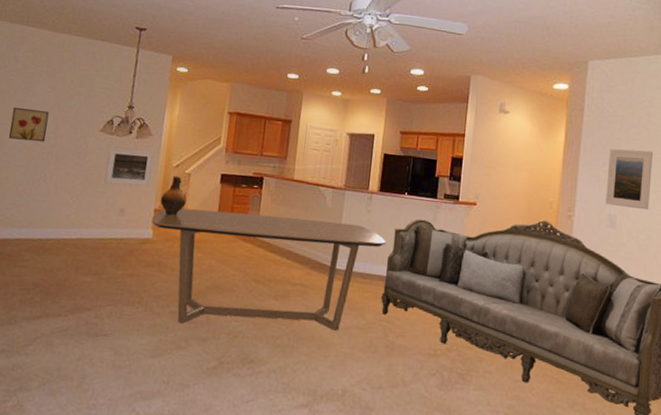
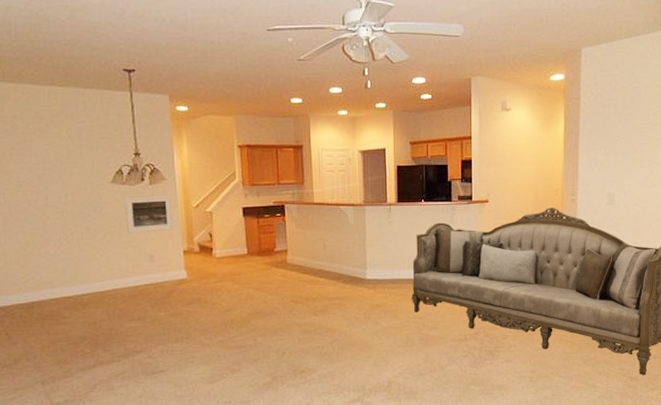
wall art: present [8,108,49,142] -> none [14,170,56,203]
dining table: present [151,208,386,331] -> none [183,236,409,349]
ceramic jug: present [160,175,187,216] -> none [188,215,213,254]
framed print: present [605,149,653,210] -> none [604,129,644,185]

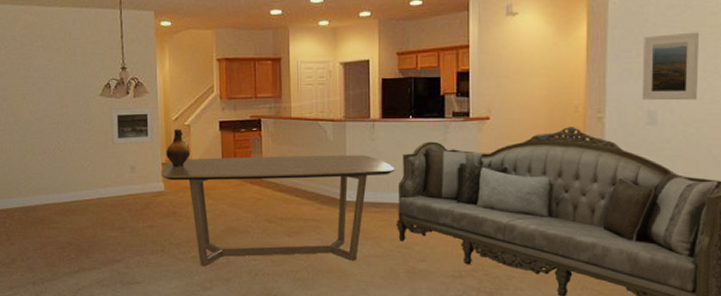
dining table: none [183,236,409,349] -> present [161,155,395,266]
ceramic jug: none [188,215,213,254] -> present [166,128,190,167]
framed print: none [604,129,644,185] -> present [642,32,699,101]

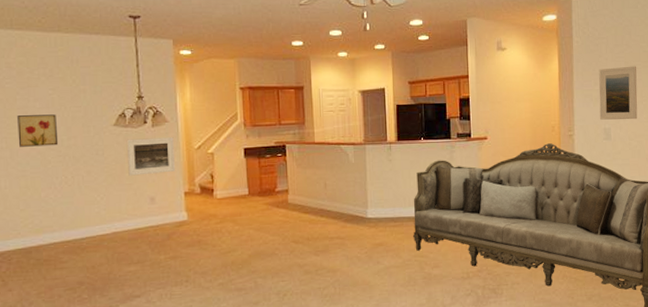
wall art: none [20,84,53,114] -> present [17,114,59,147]
dining table: present [161,155,395,266] -> none [183,174,410,292]
ceramic jug: present [166,128,190,167] -> none [189,157,215,196]

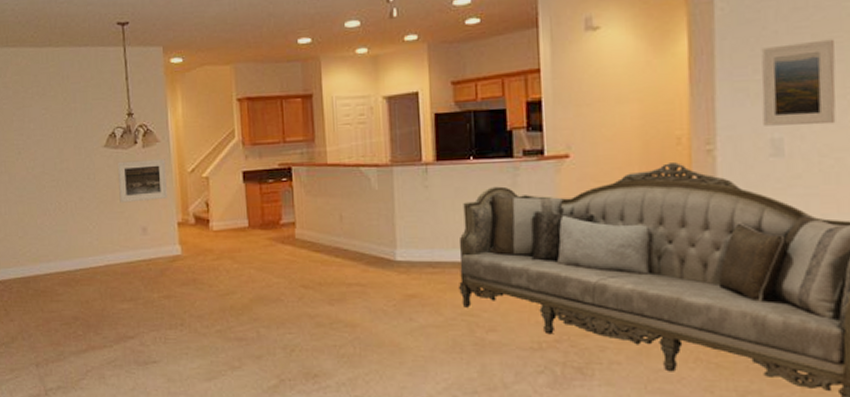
wall art: present [17,114,59,147] -> none [14,136,52,171]

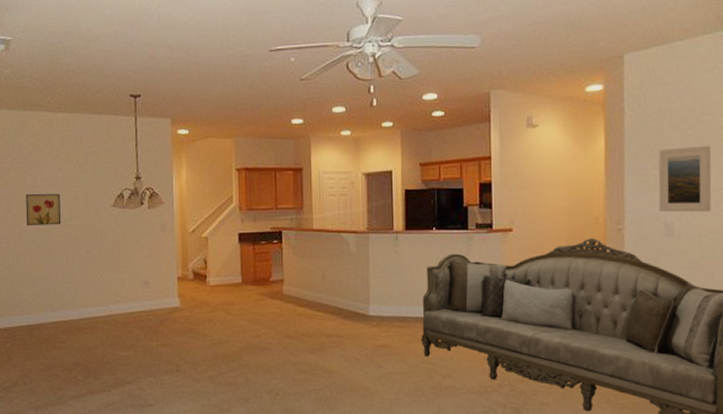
wall art: none [14,136,52,171] -> present [26,194,61,225]
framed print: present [117,159,168,203] -> none [123,219,170,258]

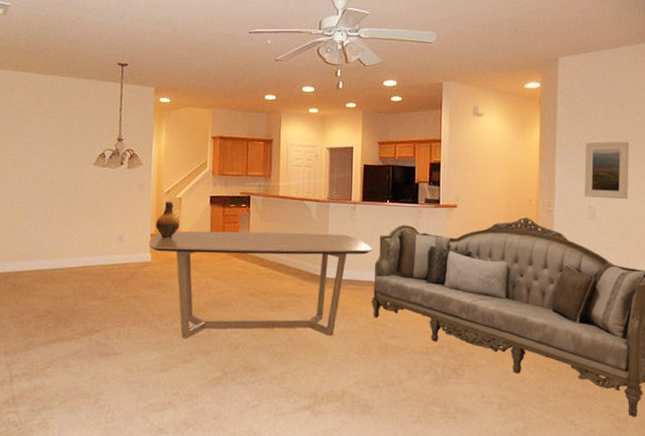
wall art: present [26,194,61,225] -> none [10,149,45,179]
dining table: none [176,267,419,386] -> present [149,231,372,338]
ceramic jug: none [183,241,208,282] -> present [156,201,180,239]

